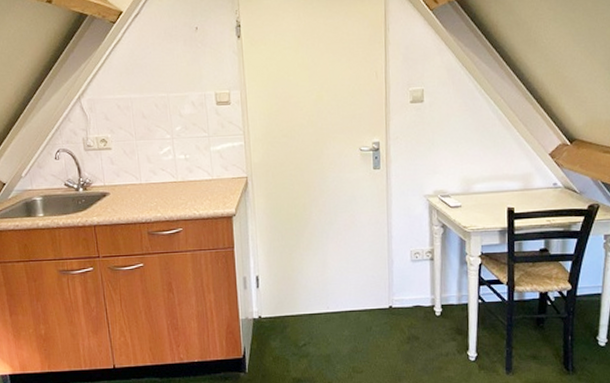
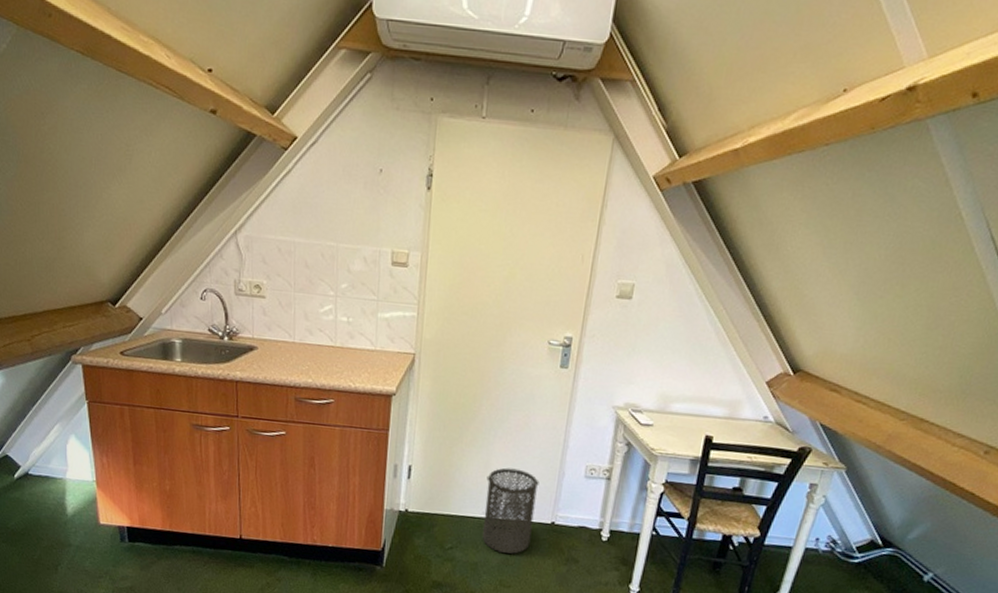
trash can: none [326,263,374,341] -> present [482,467,539,554]

